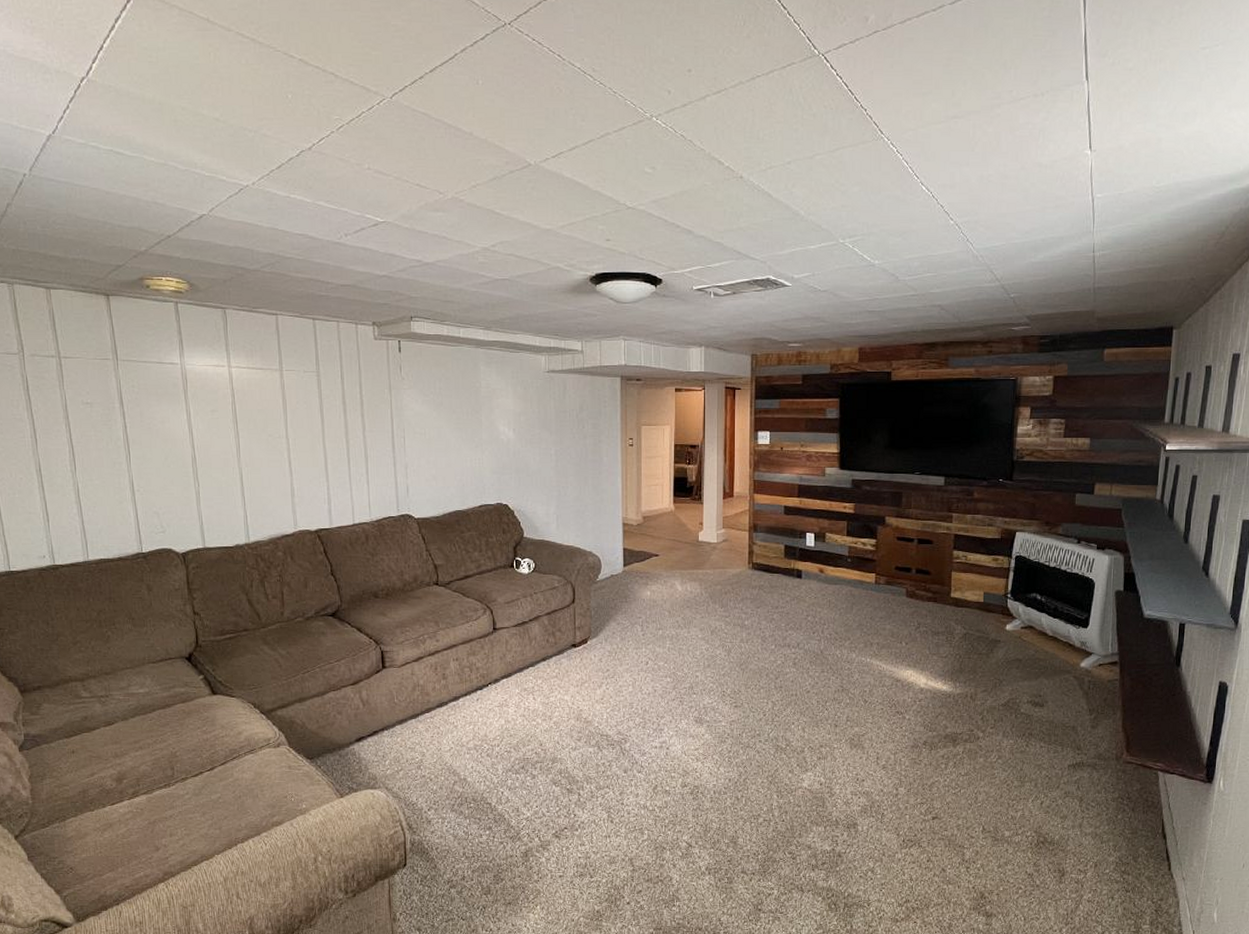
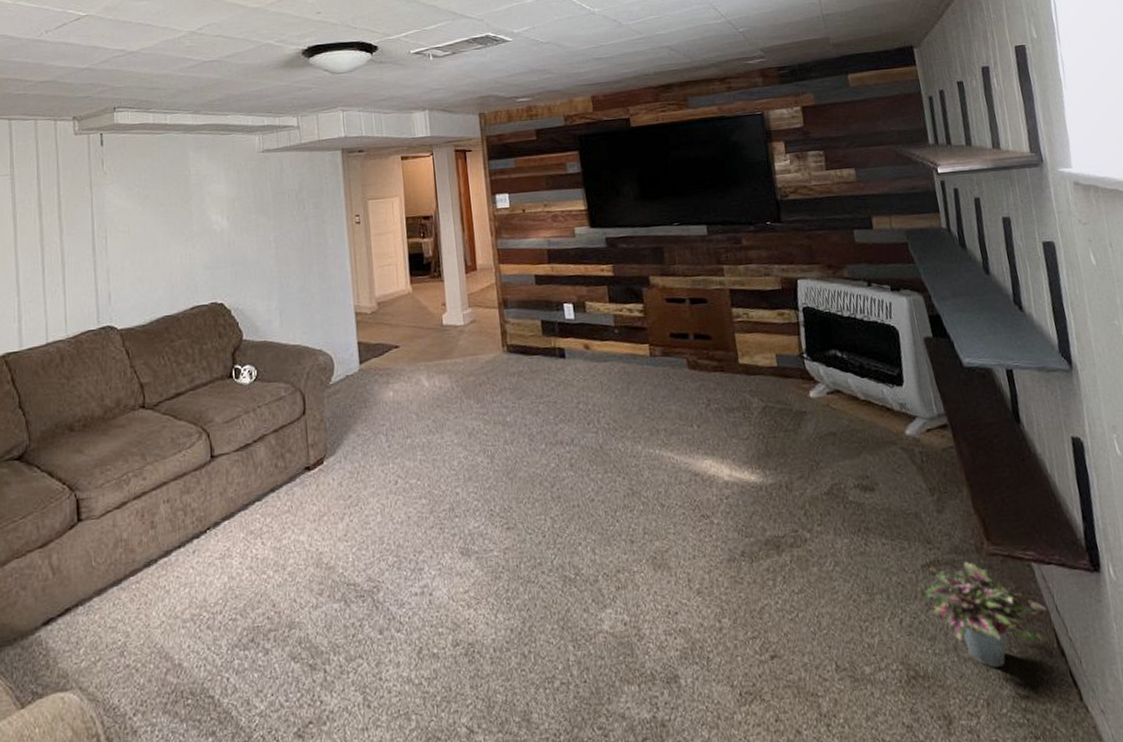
potted plant: none [1059,766,1161,841] -> present [917,562,1047,668]

